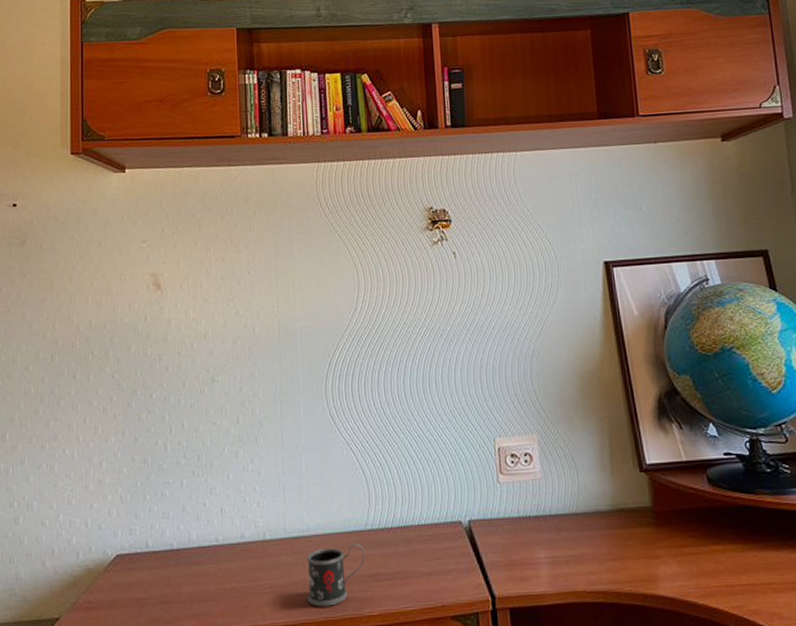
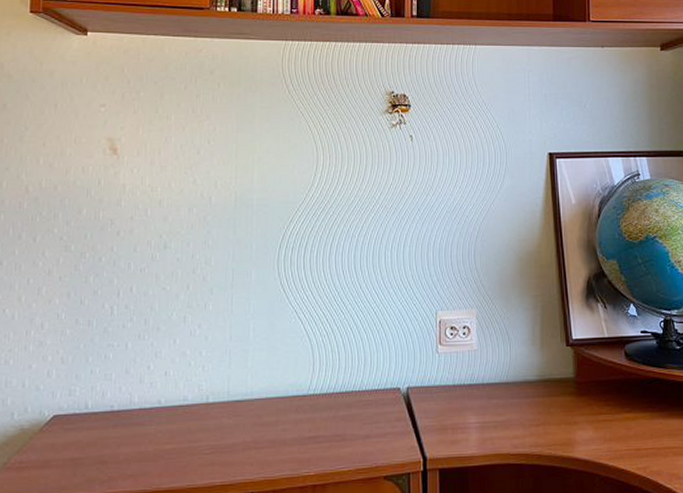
mug: present [307,544,365,607] -> none [246,408,306,467]

